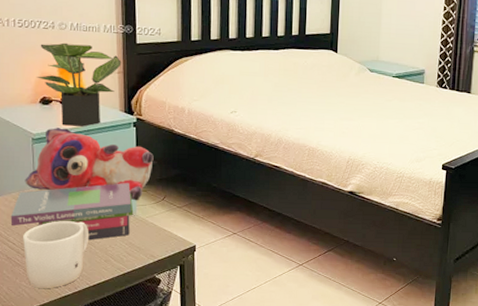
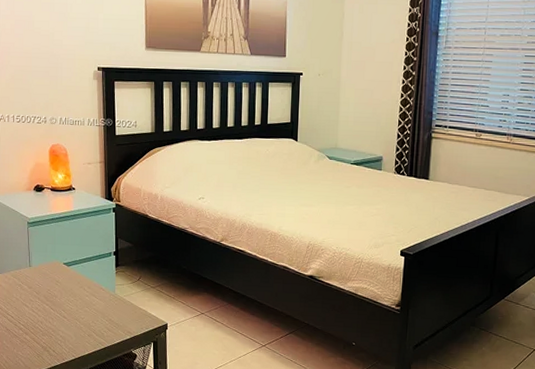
books: present [10,183,134,240] -> none [9,264,113,316]
mug: present [23,221,90,288] -> none [20,297,75,359]
stuffed animal: present [25,128,154,201] -> none [21,212,131,281]
potted plant: present [37,42,122,127] -> none [32,135,103,212]

